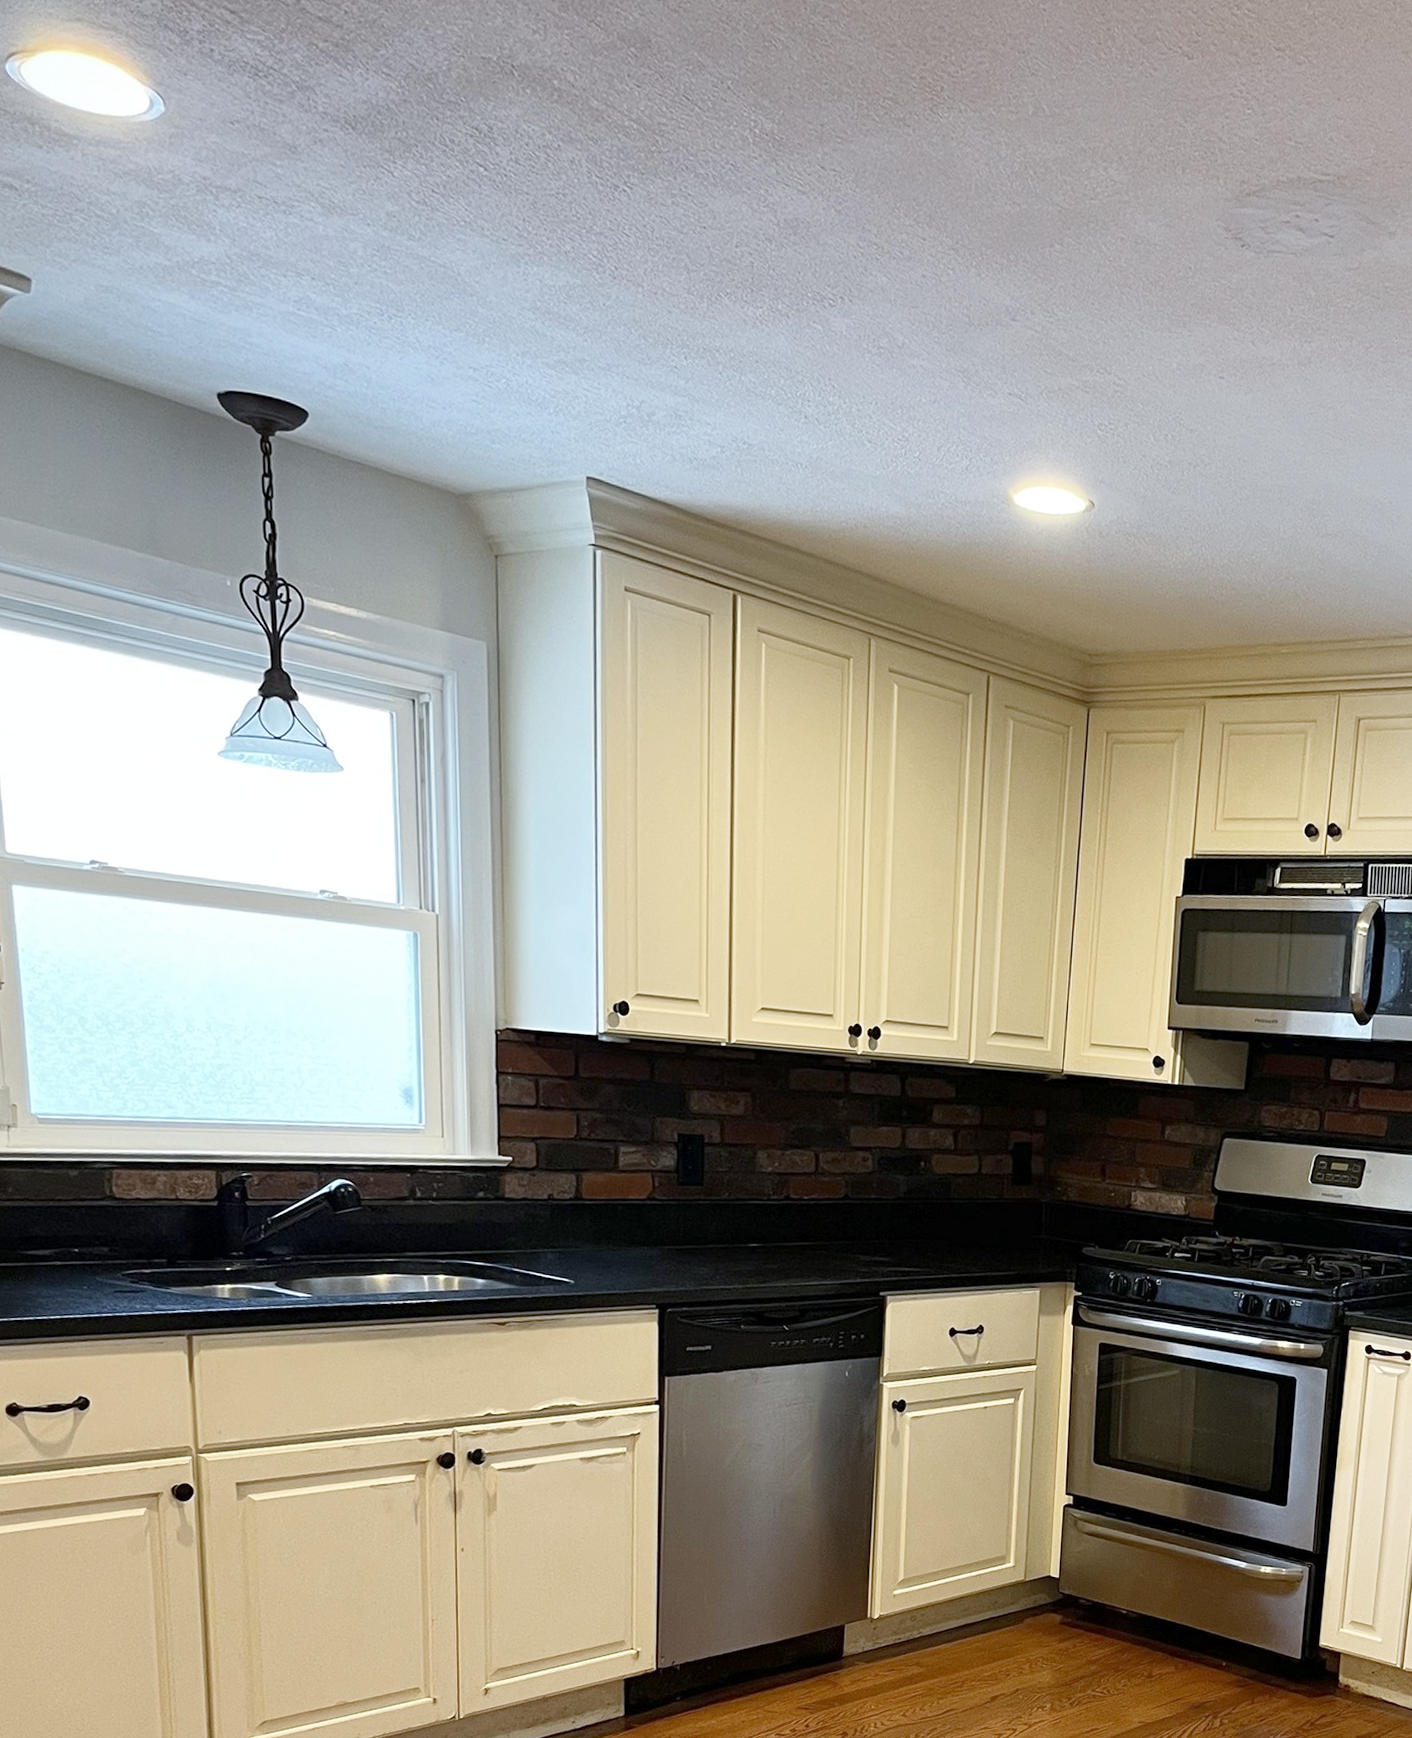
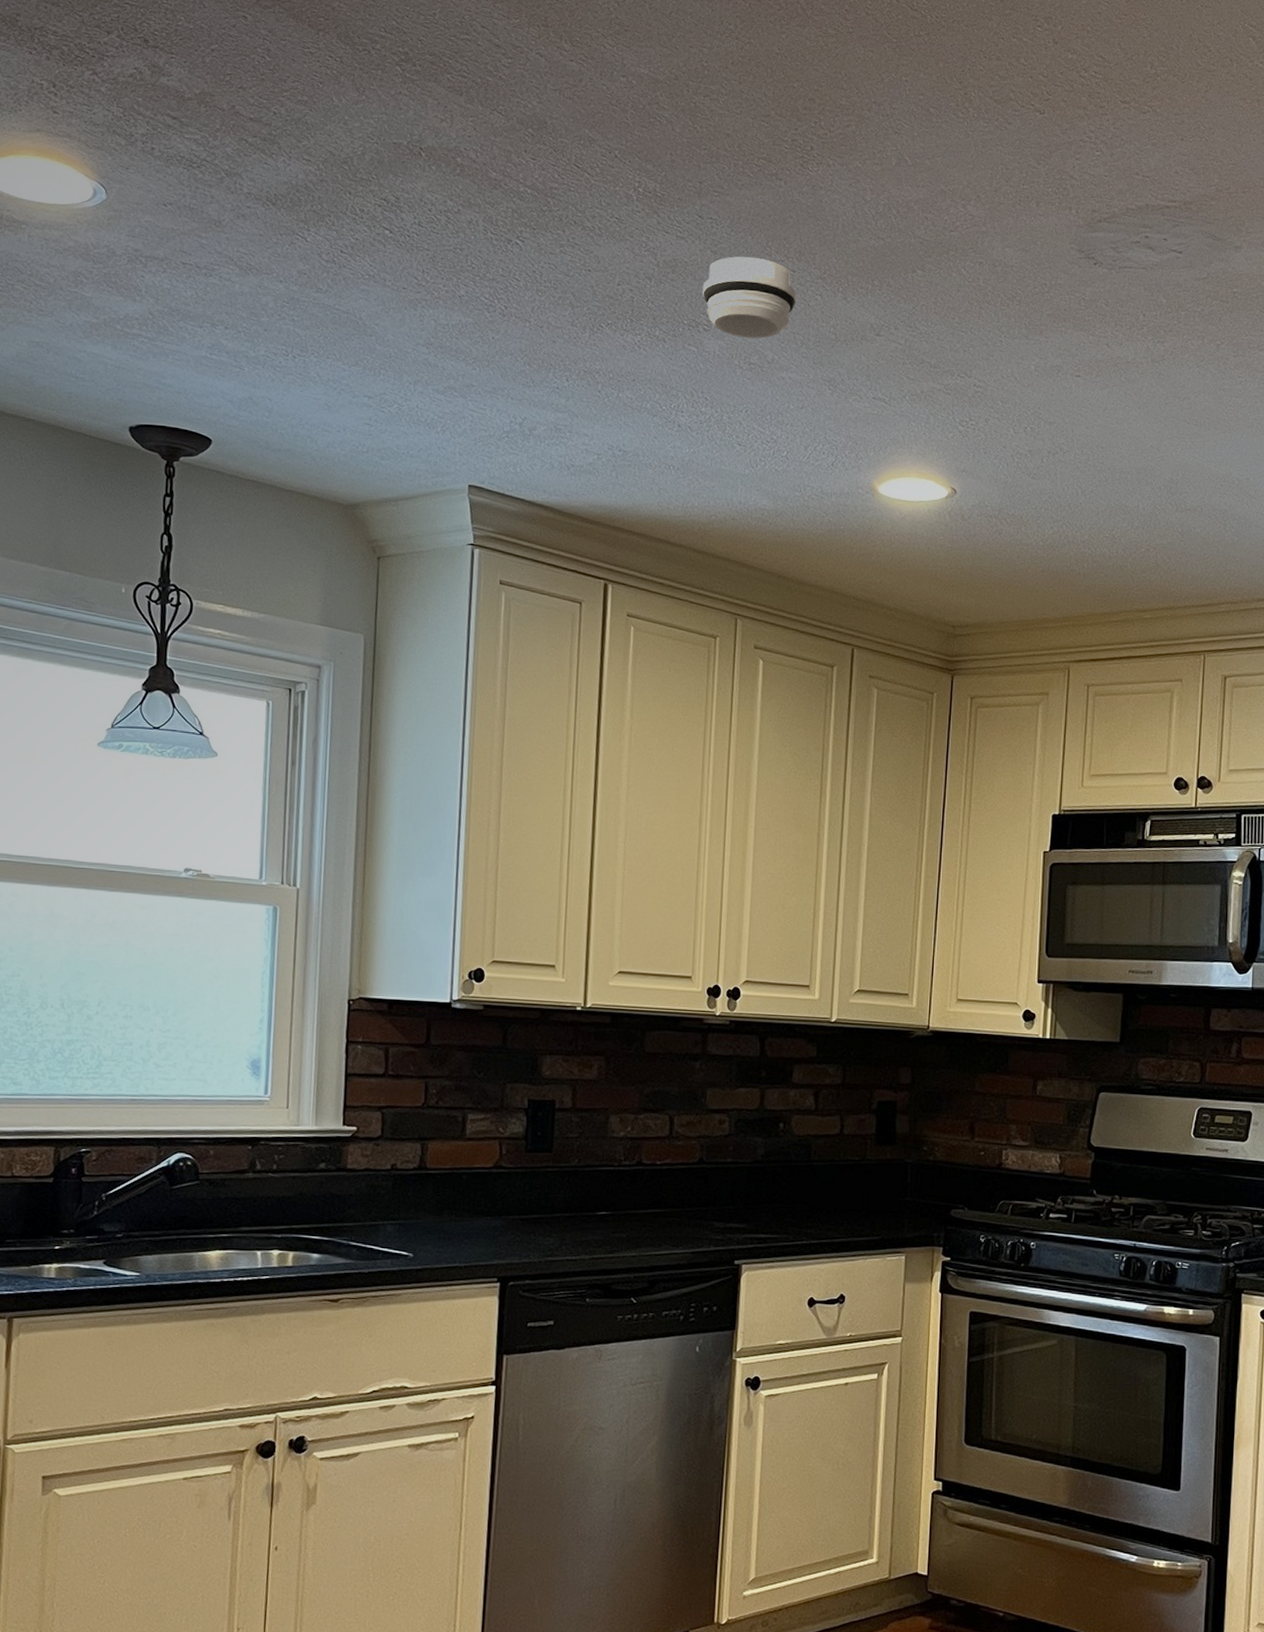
smoke detector: none [826,218,928,319] -> present [702,256,797,339]

